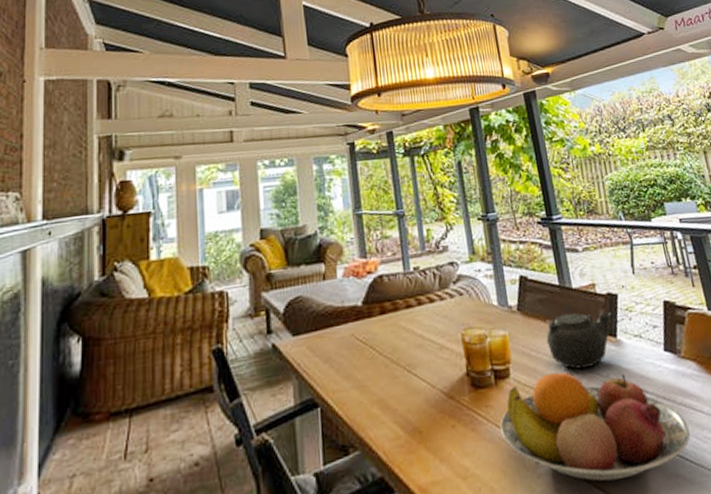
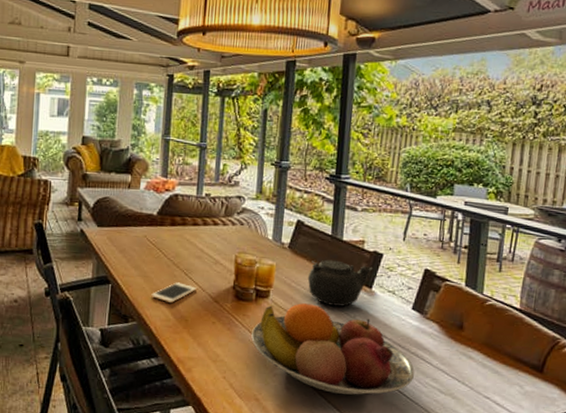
cell phone: none [372,384,425,414] -> present [151,282,197,303]

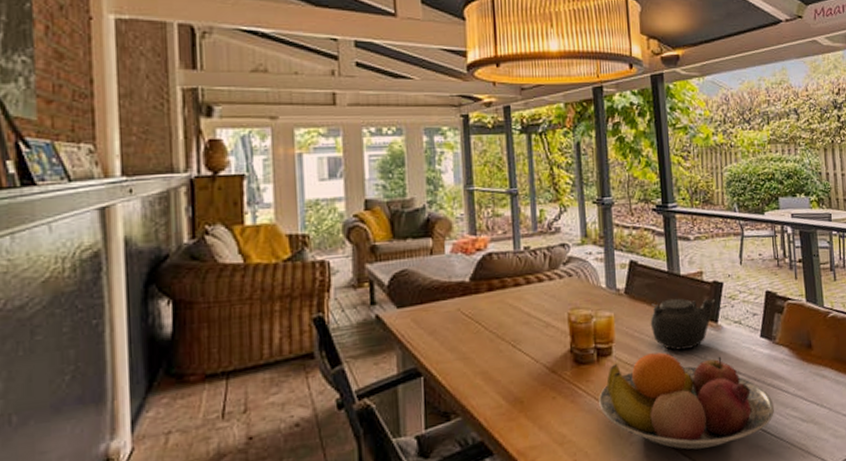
cell phone: present [151,282,197,303] -> none [475,357,529,385]

